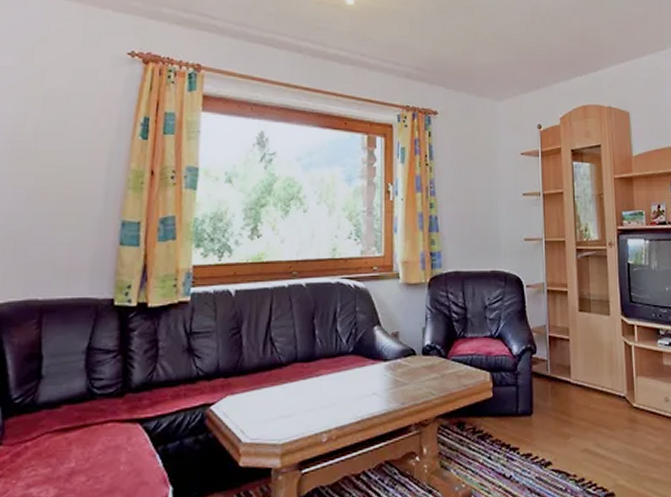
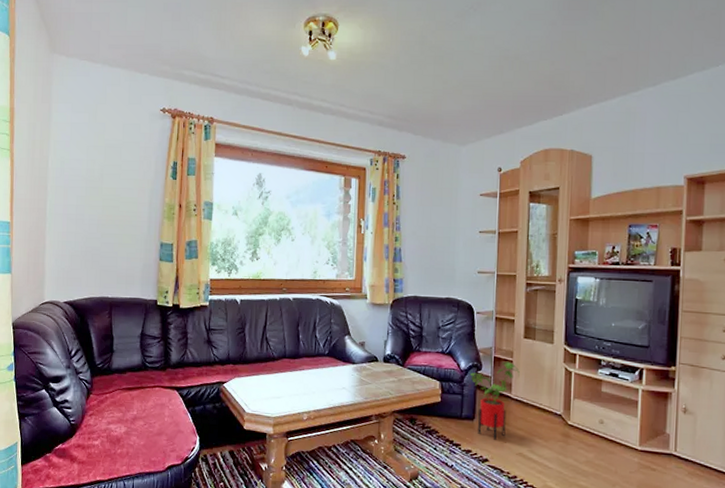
house plant: none [524,341,578,437] -> present [470,362,520,440]

